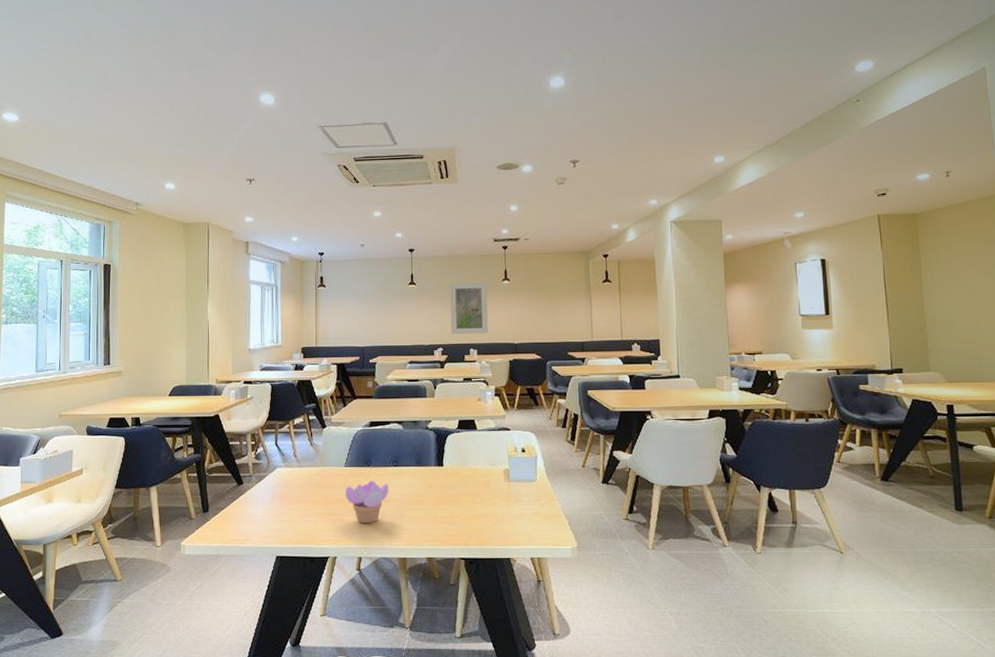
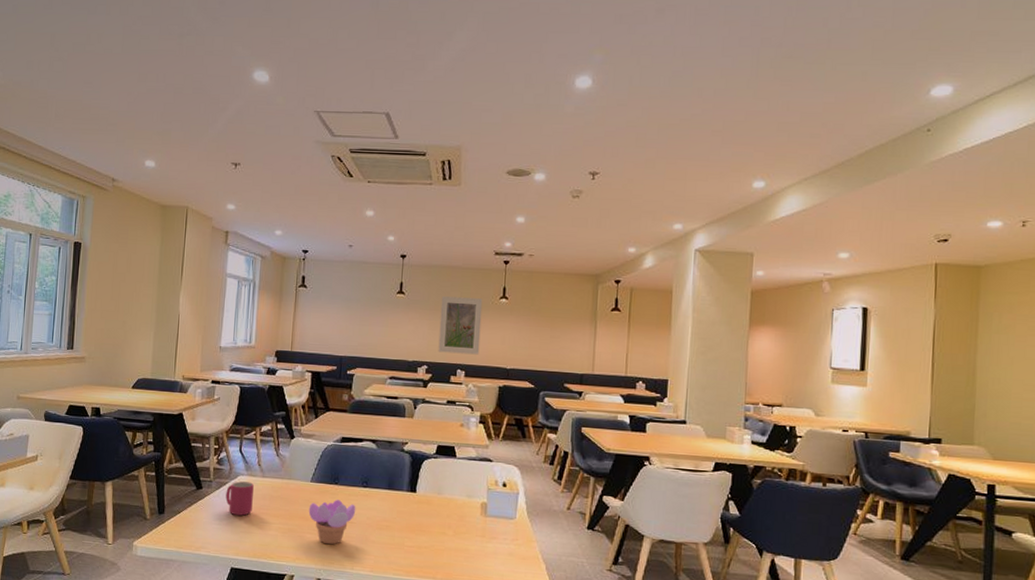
mug: none [266,473,292,506] -> present [226,481,254,516]

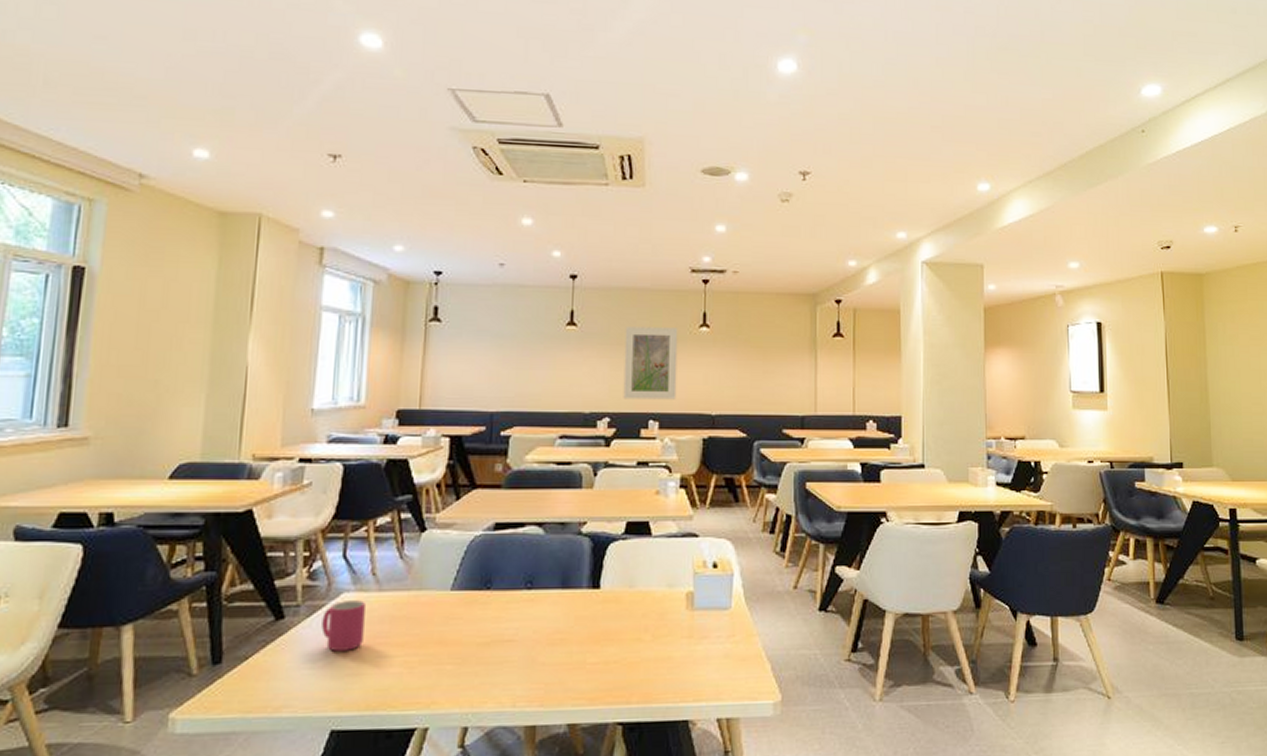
succulent plant: present [308,500,356,545] -> none [448,611,518,677]

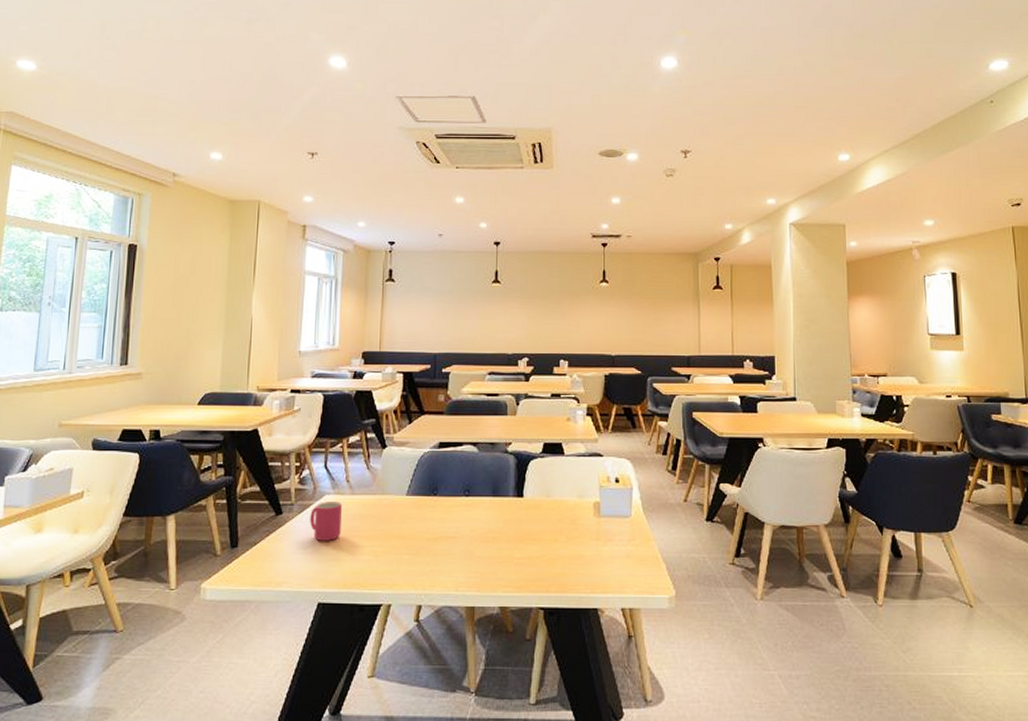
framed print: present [623,327,678,400] -> none [539,283,582,343]

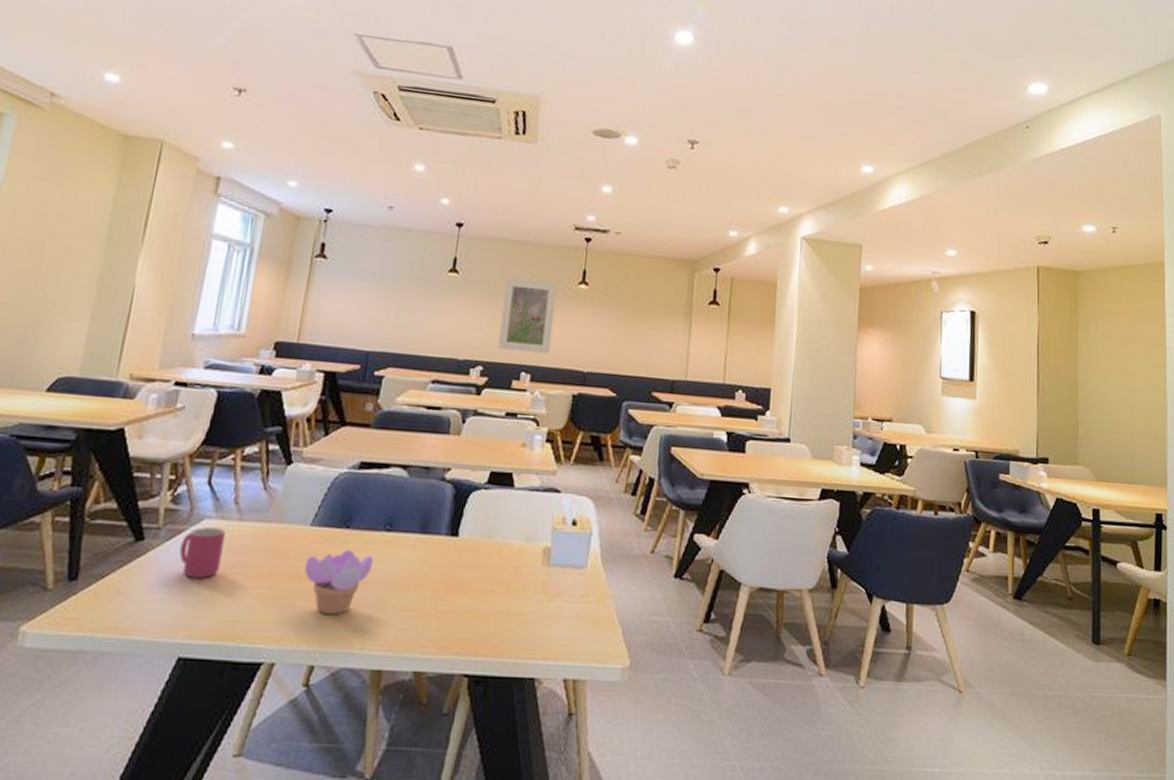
succulent plant: none [405,513,458,565] -> present [304,550,374,616]
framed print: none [539,283,582,343] -> present [497,278,558,354]

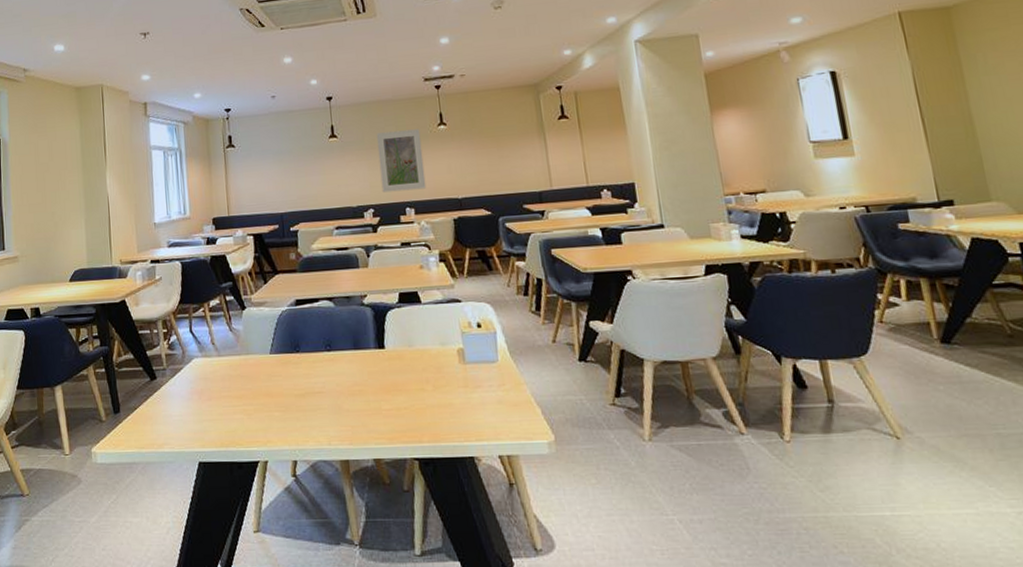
mug: present [179,527,225,578] -> none [182,364,213,403]
succulent plant: present [304,550,374,616] -> none [272,369,324,421]

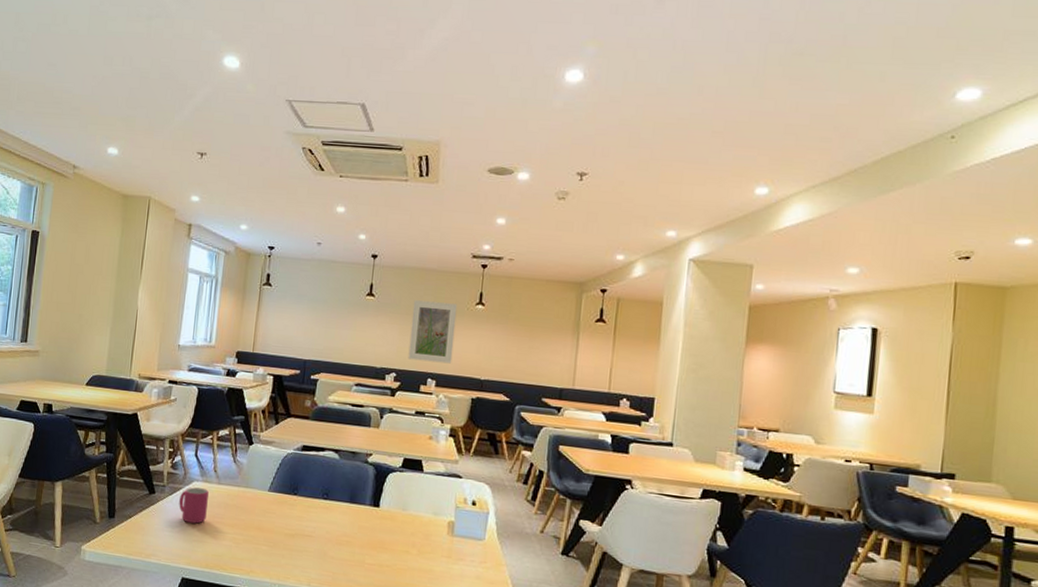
mug: none [182,364,213,403] -> present [179,487,209,524]

